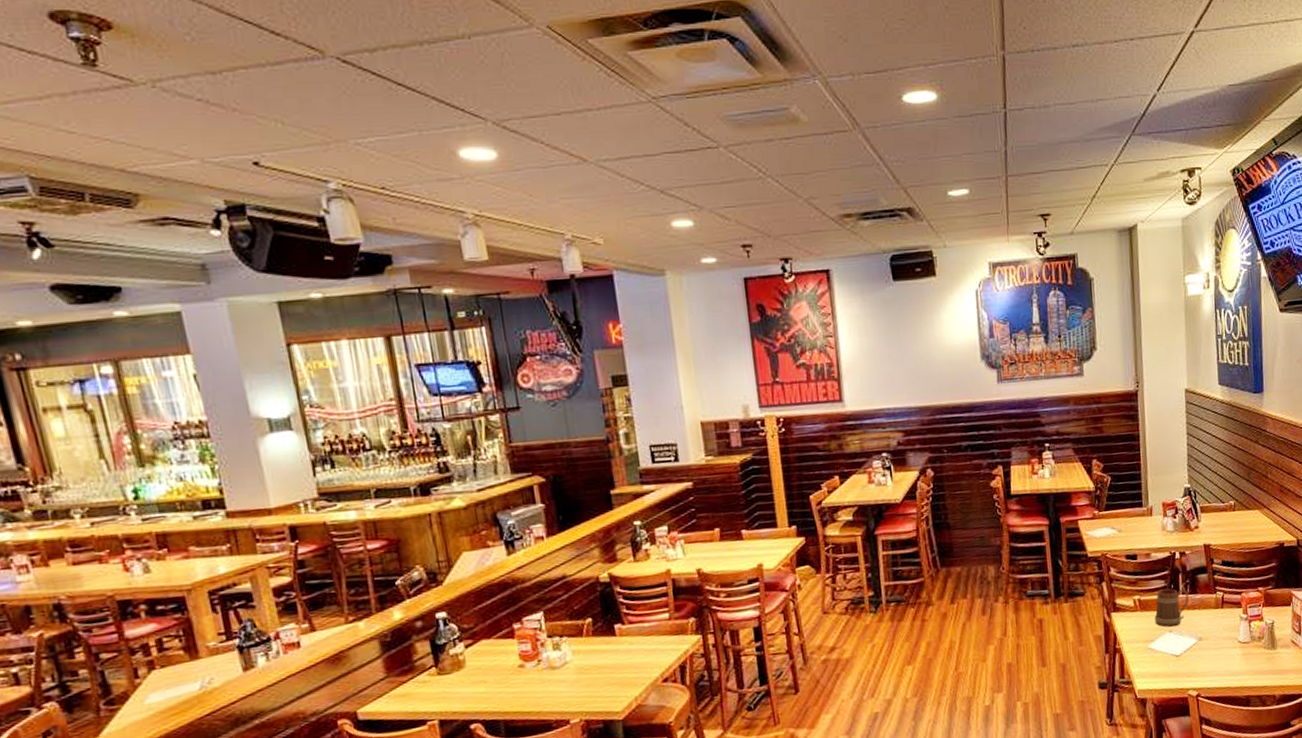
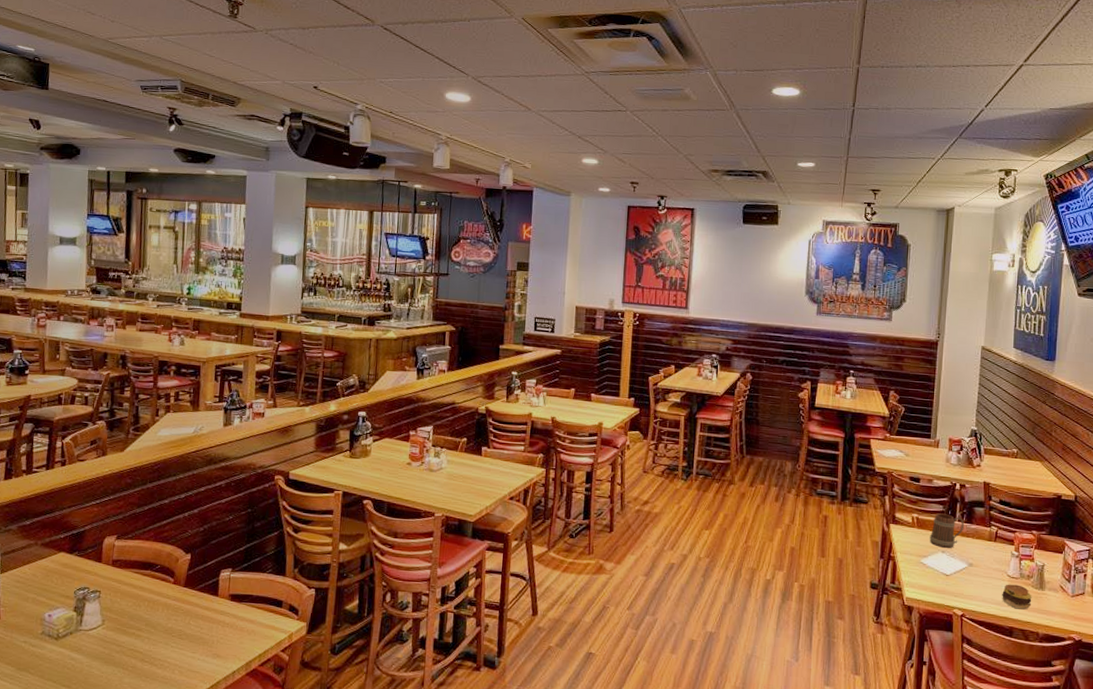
burger: none [1235,649,1266,676] -> present [1002,584,1032,610]

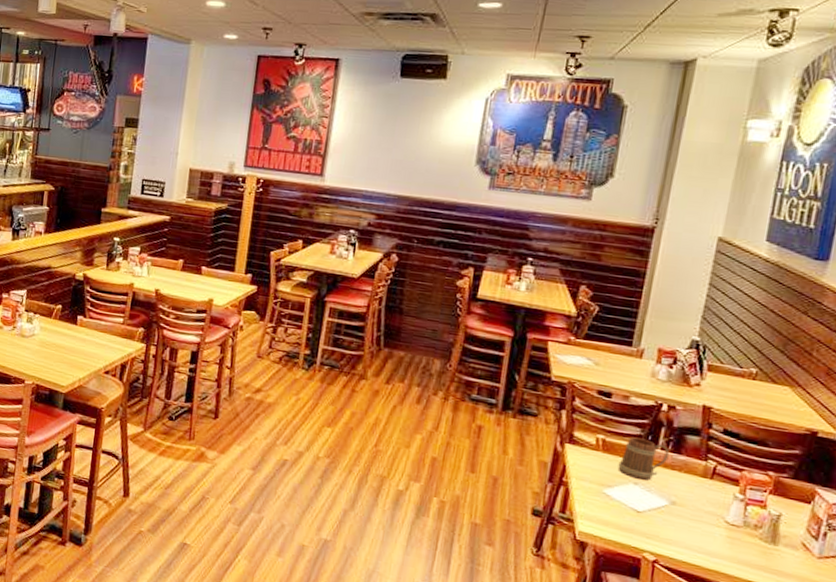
burger: present [1002,584,1032,610] -> none [713,531,759,566]

